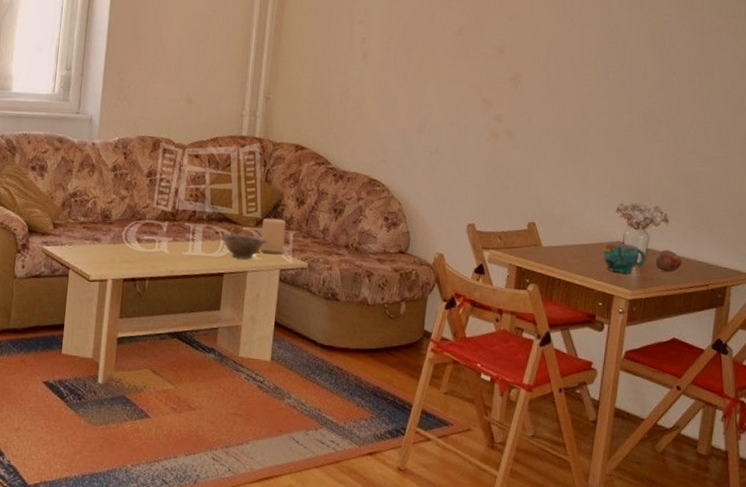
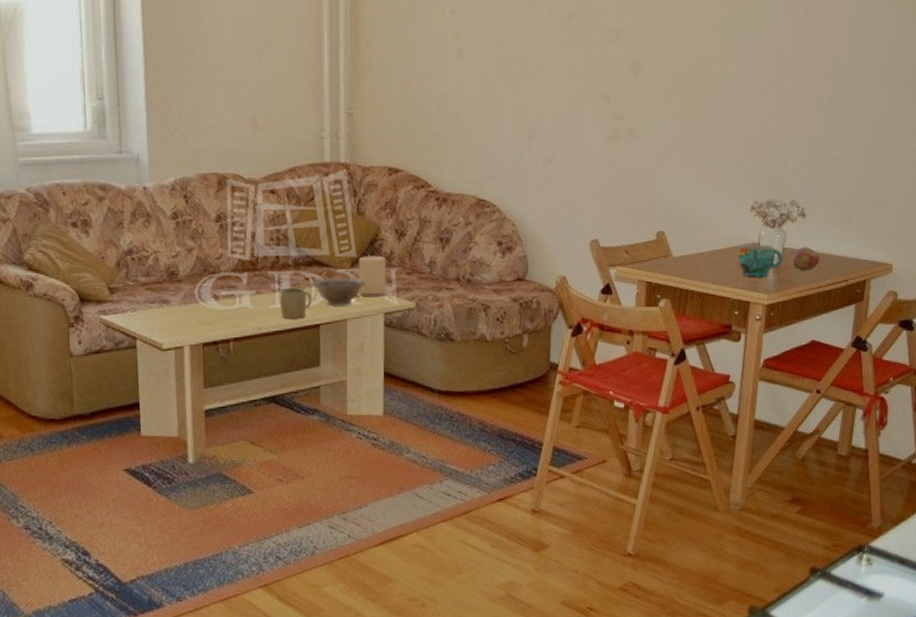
mug: none [191,239,220,266] -> present [280,288,312,319]

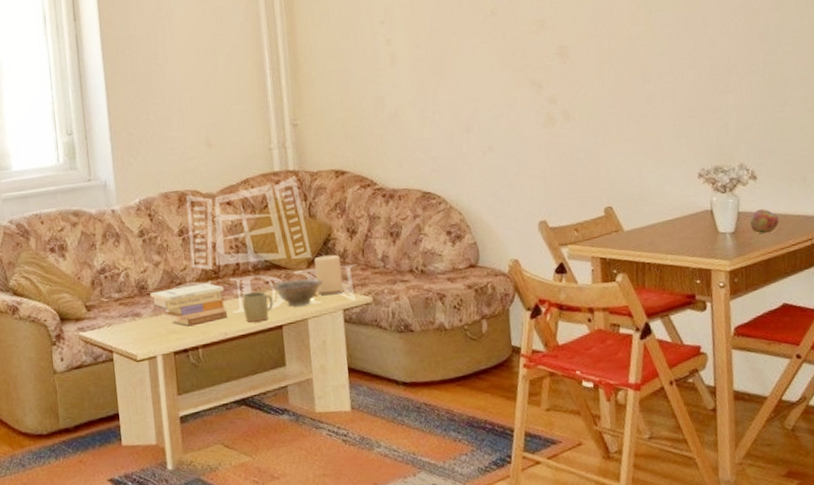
books: none [181,274,263,318] -> present [150,283,228,327]
cup: present [737,244,783,277] -> none [691,210,740,244]

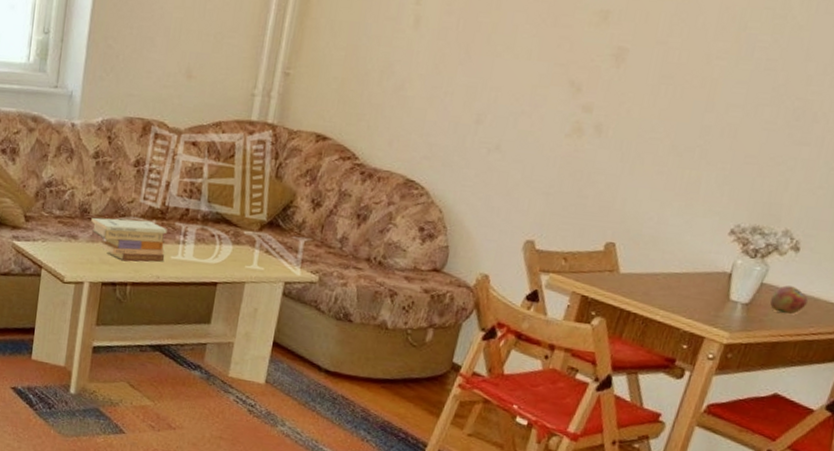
mug: present [242,291,273,322] -> none [181,241,215,274]
decorative bowl: present [271,278,324,306] -> none [216,238,272,268]
candle: present [313,254,352,295] -> none [262,221,301,265]

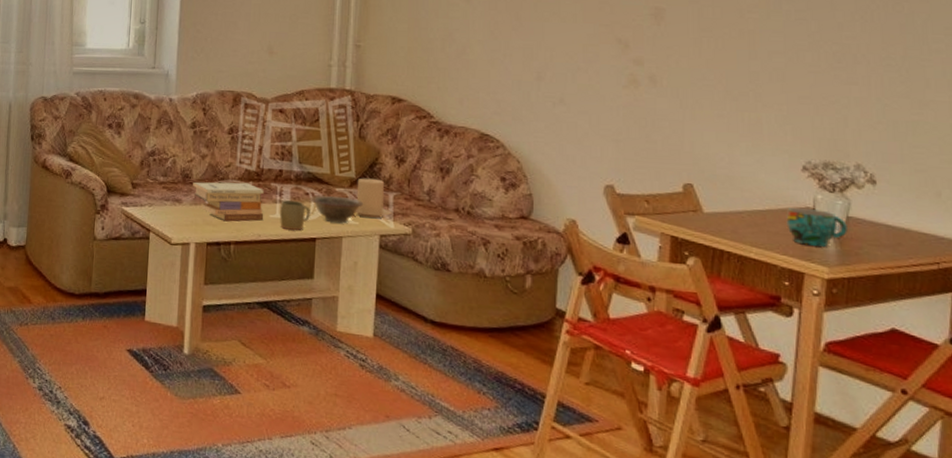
mug: none [181,241,215,274] -> present [280,200,310,230]
decorative bowl: none [216,238,272,268] -> present [311,195,364,223]
candle: none [262,221,301,265] -> present [356,178,392,219]
cup: none [699,272,760,312] -> present [786,208,847,247]
fruit: present [770,285,808,315] -> none [860,218,899,247]

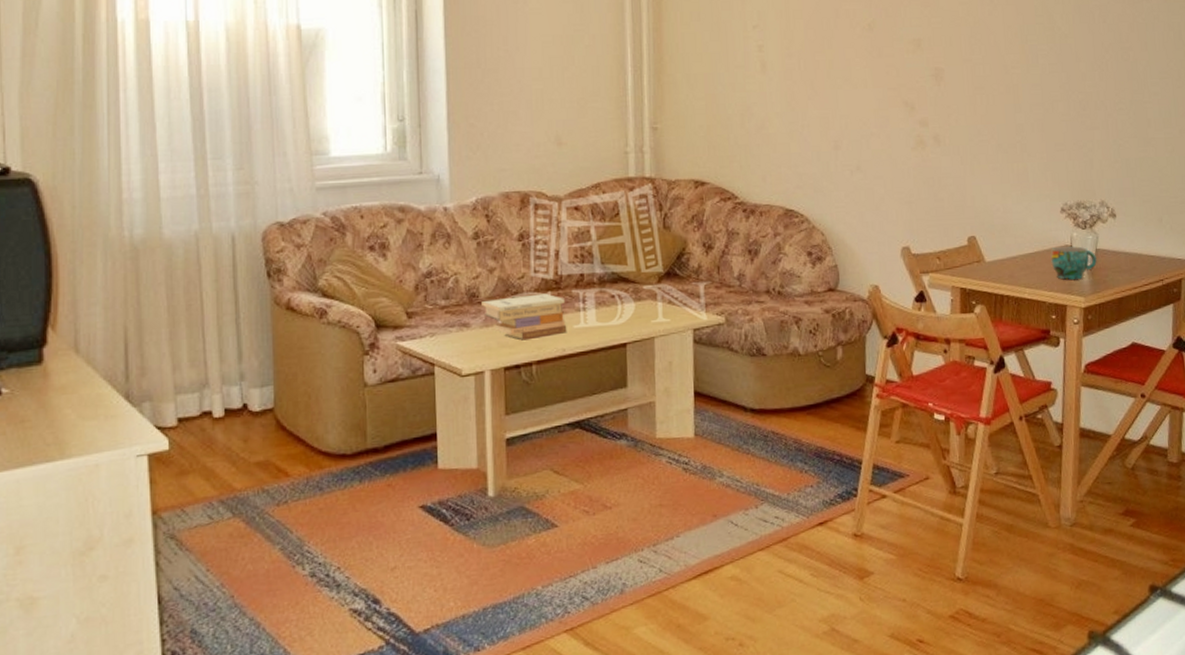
mug: present [280,200,310,230] -> none [585,306,618,339]
decorative bowl: present [311,195,364,223] -> none [617,294,674,324]
candle: present [356,178,392,219] -> none [665,270,704,313]

